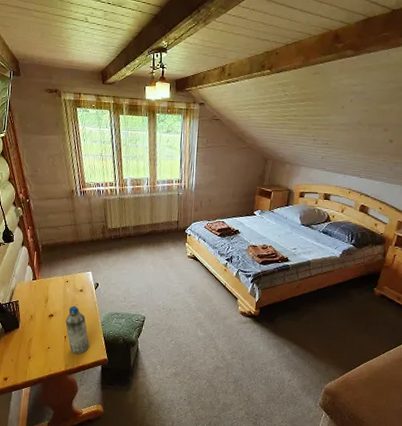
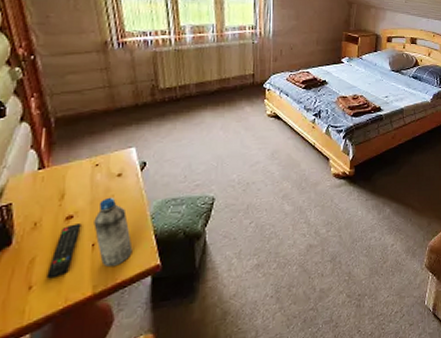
remote control: none [38,320,58,355] -> present [46,223,82,279]

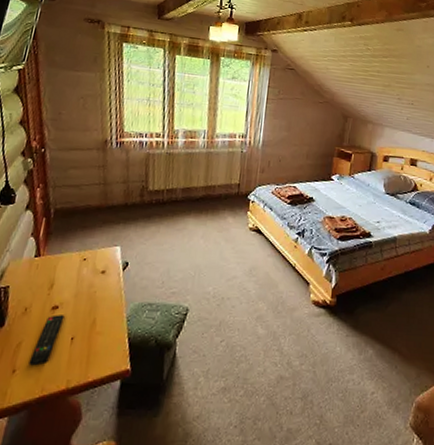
water bottle: present [93,197,133,268] -> none [75,293,107,365]

